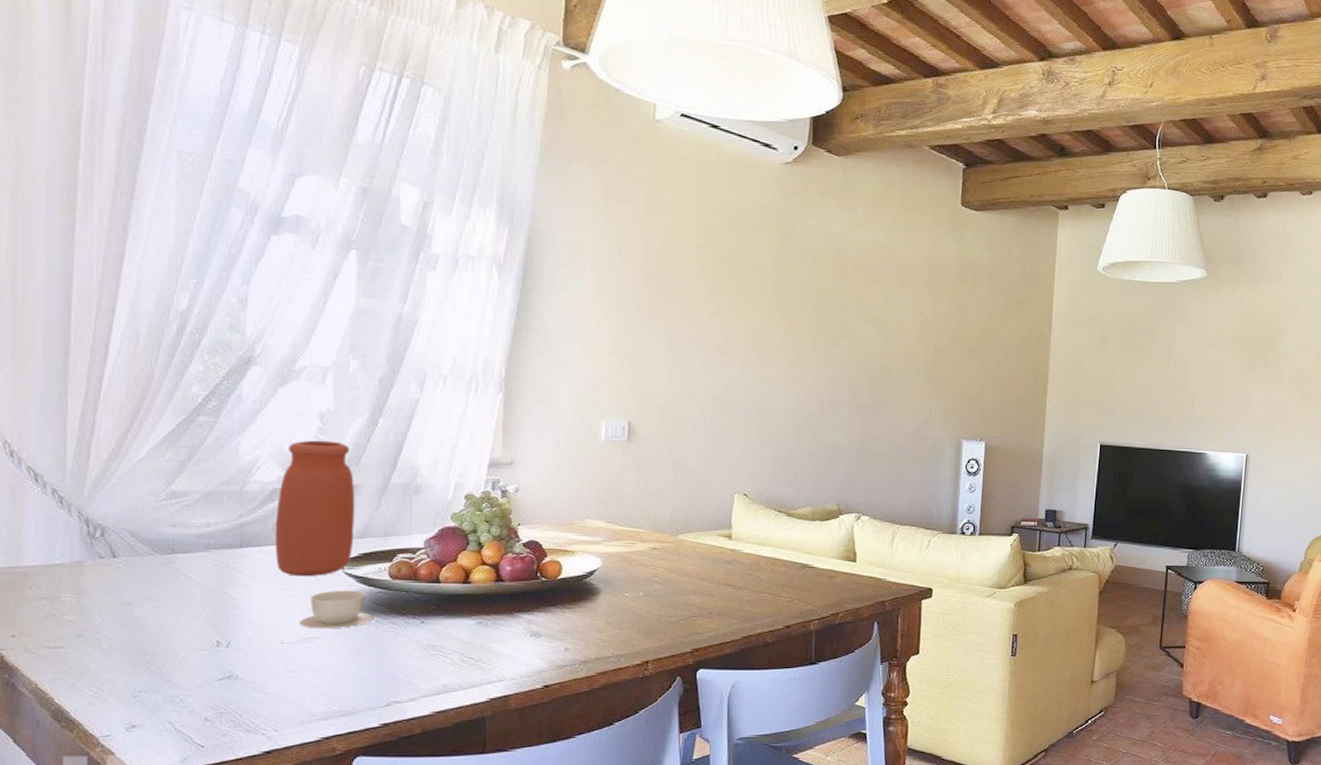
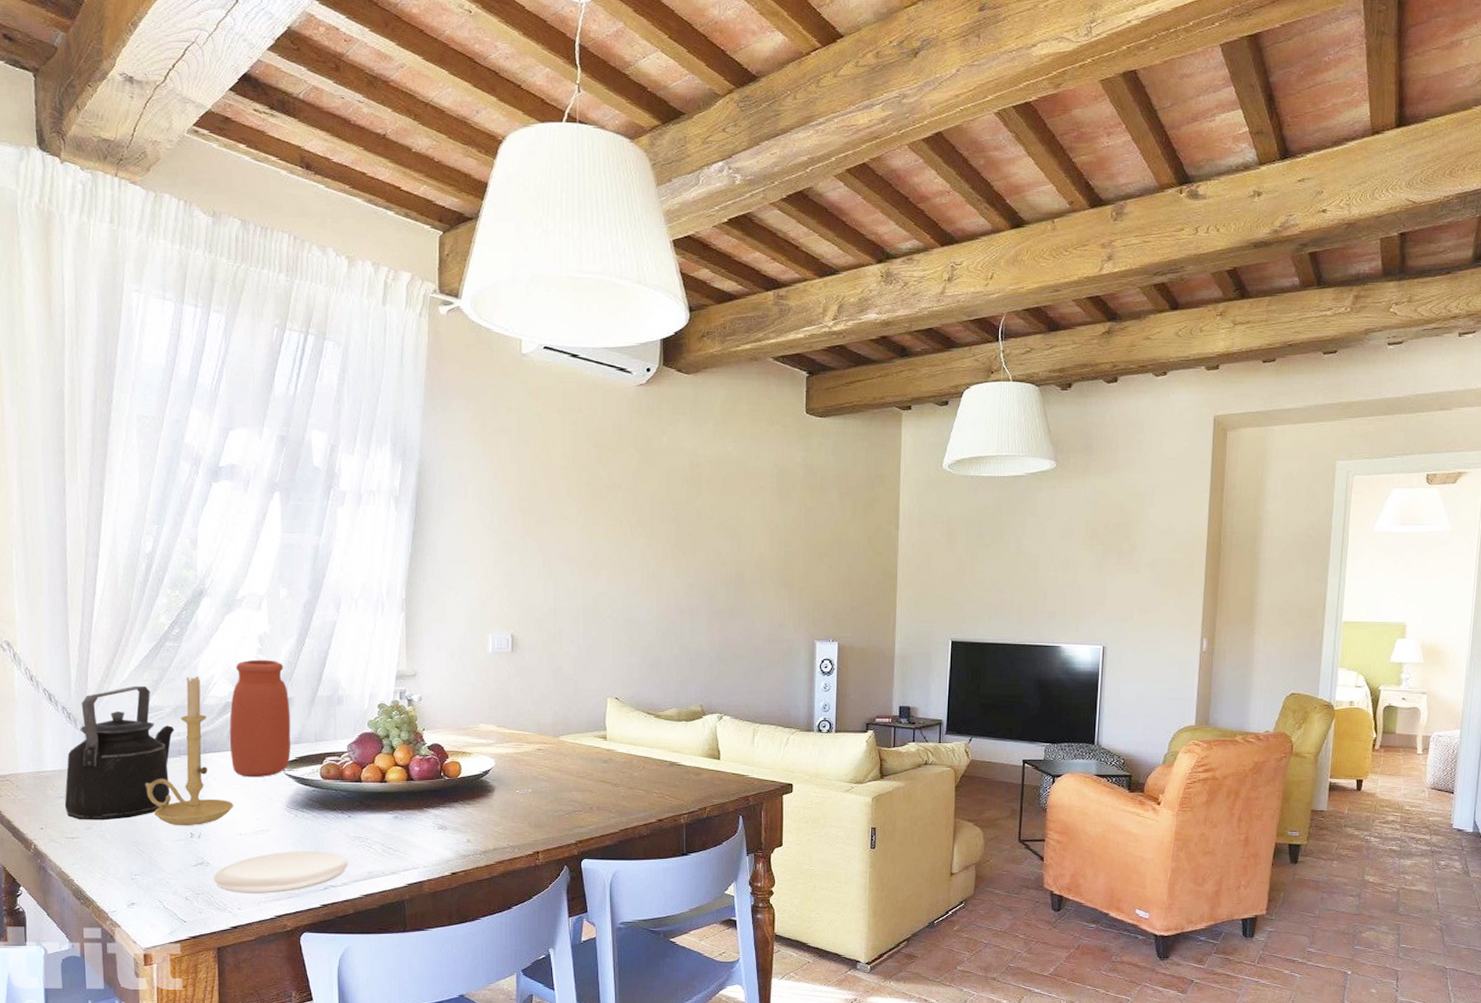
kettle: none [47,466,204,627] -> present [64,685,175,821]
candle holder: none [159,442,276,633] -> present [145,663,234,826]
plate: none [243,662,418,712] -> present [213,851,348,894]
teacup: present [299,590,374,629] -> none [253,789,311,823]

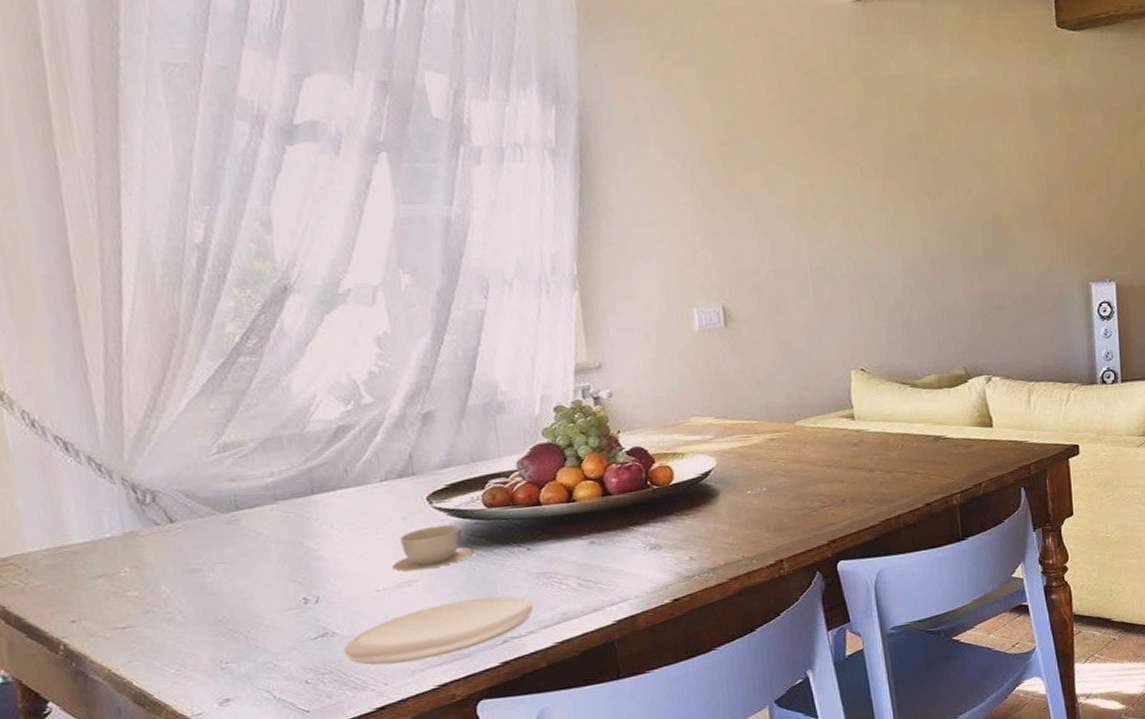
kettle: present [64,685,175,821] -> none [103,417,267,603]
candle holder: present [145,663,234,826] -> none [227,381,364,592]
vase: present [229,659,291,778] -> none [344,366,439,518]
teacup: none [253,789,311,823] -> present [392,524,474,572]

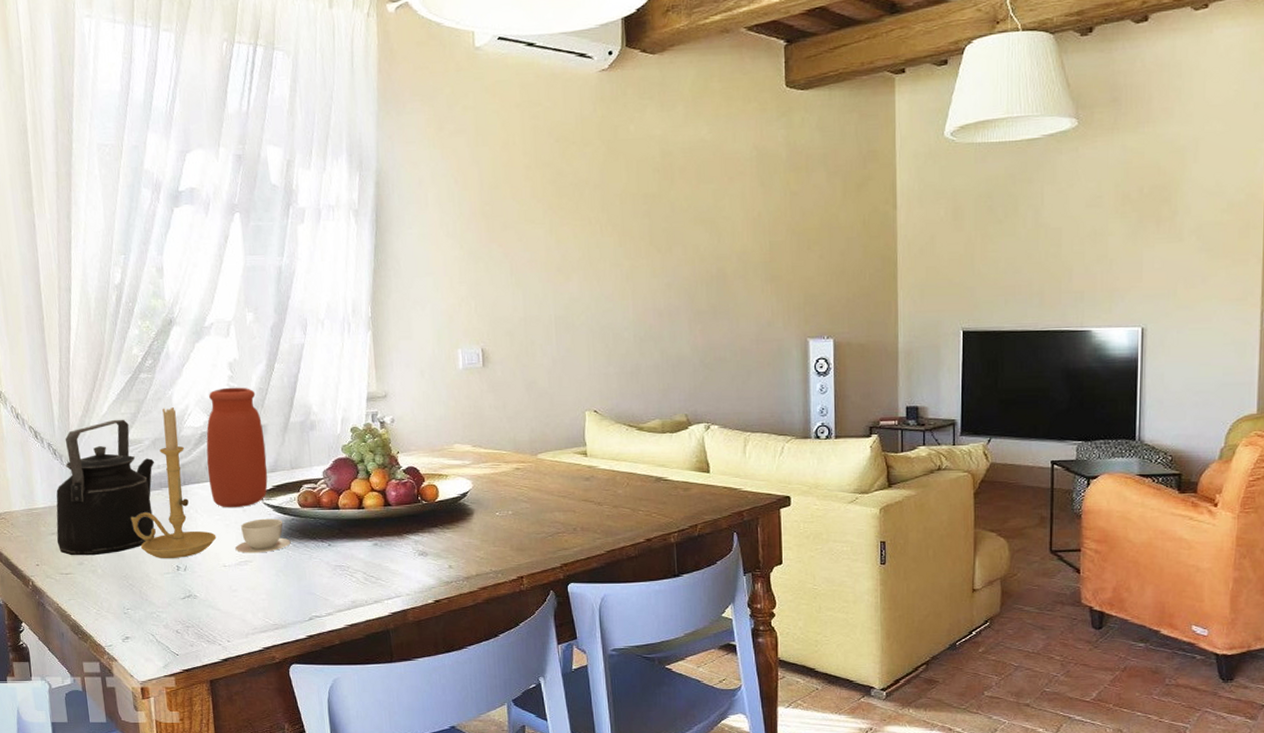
kettle: none [103,417,267,603] -> present [56,419,155,556]
candle holder: none [227,381,364,592] -> present [130,394,217,559]
plate: present [343,596,534,665] -> none [201,581,331,625]
vase: none [344,366,439,518] -> present [206,387,268,508]

